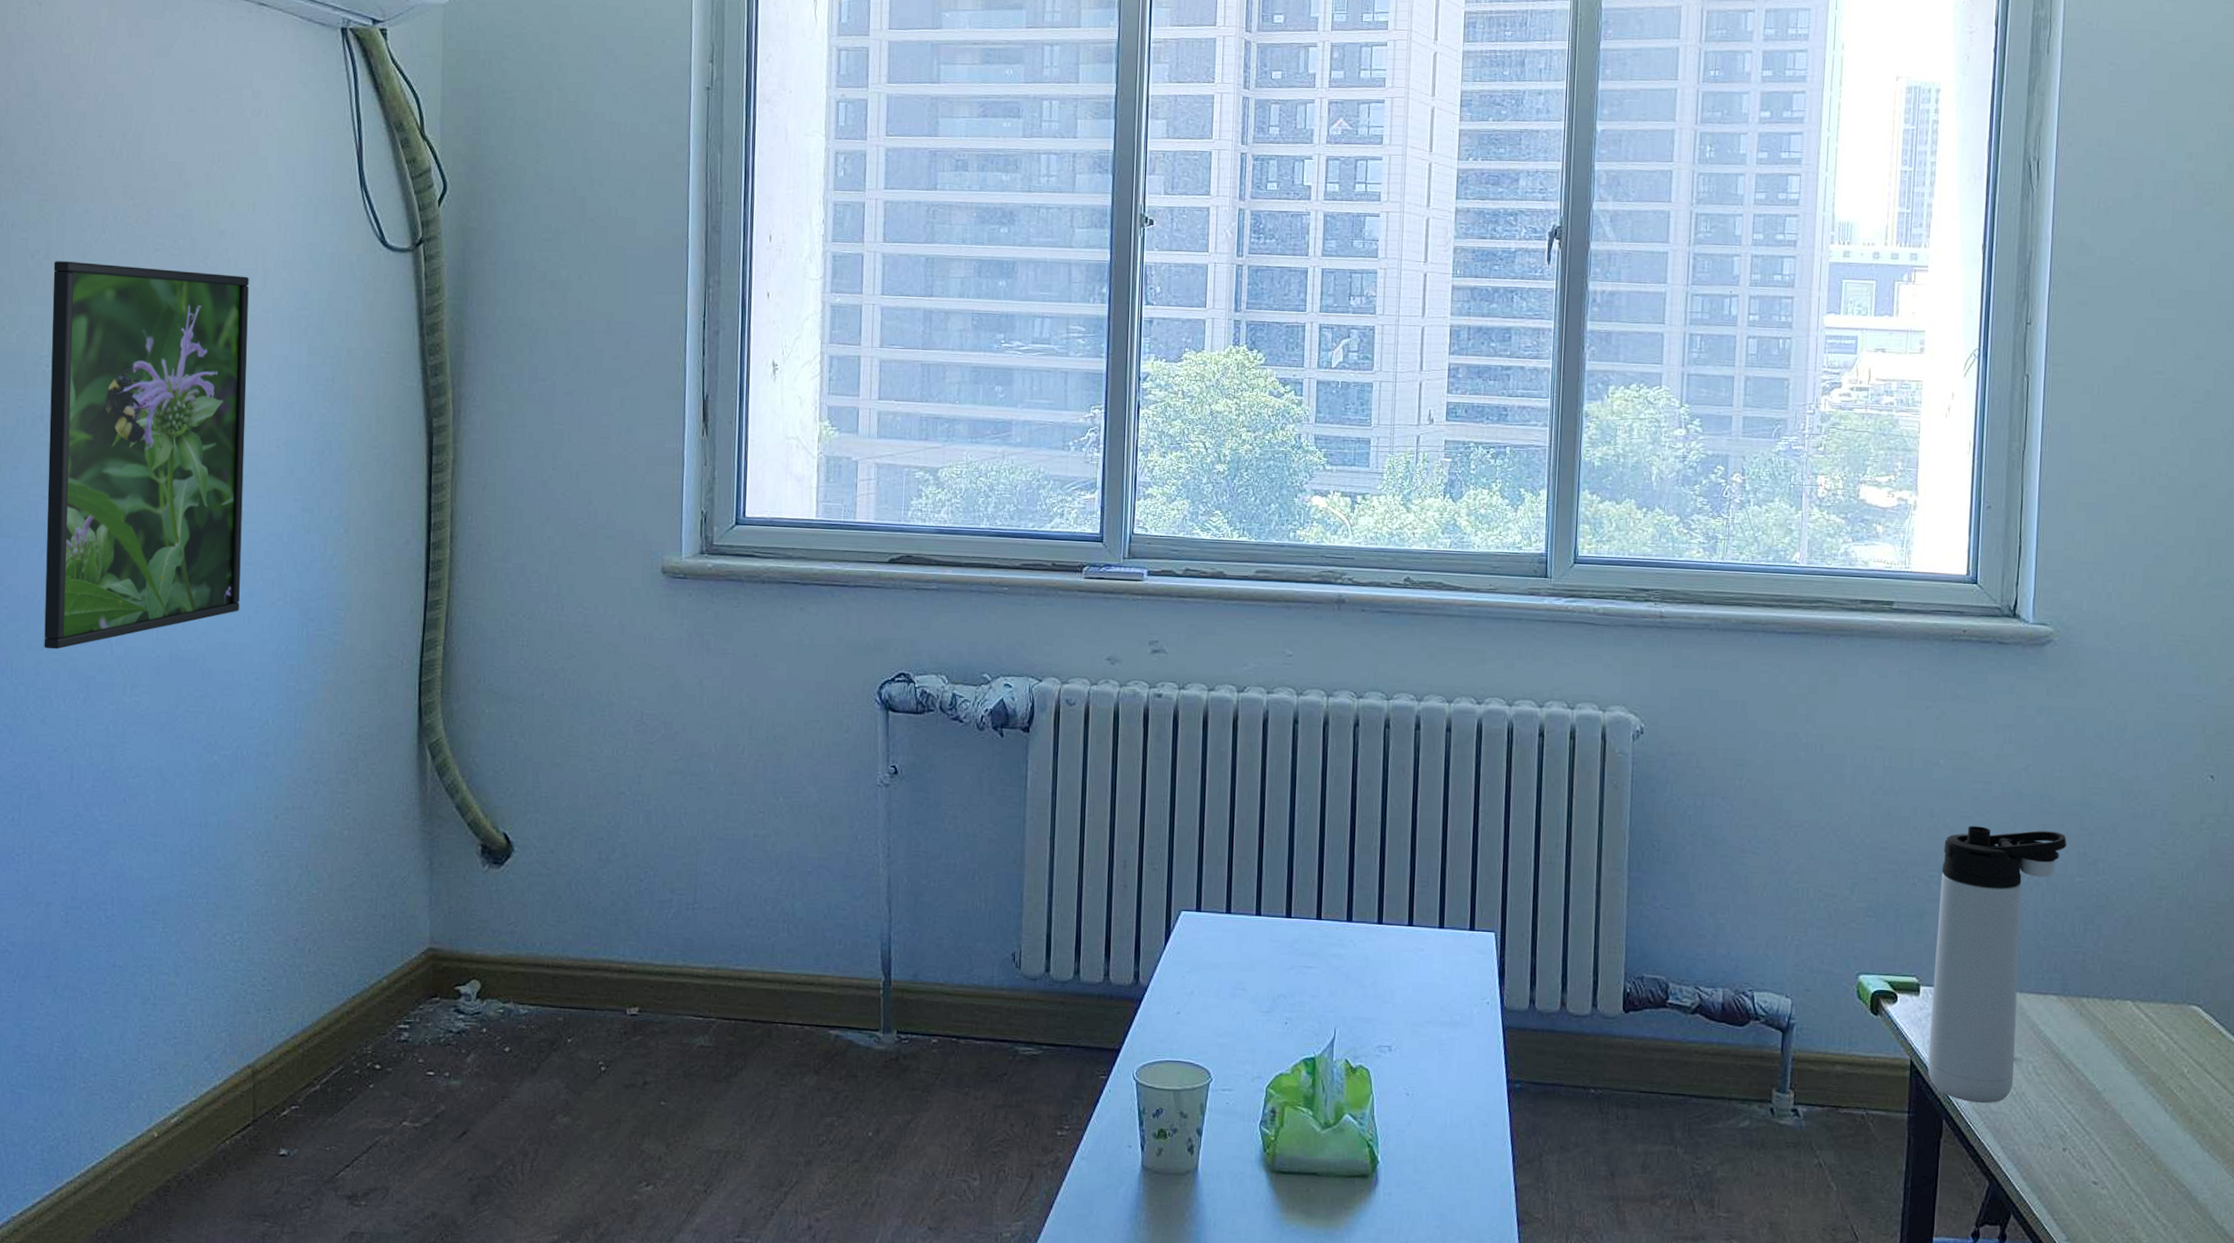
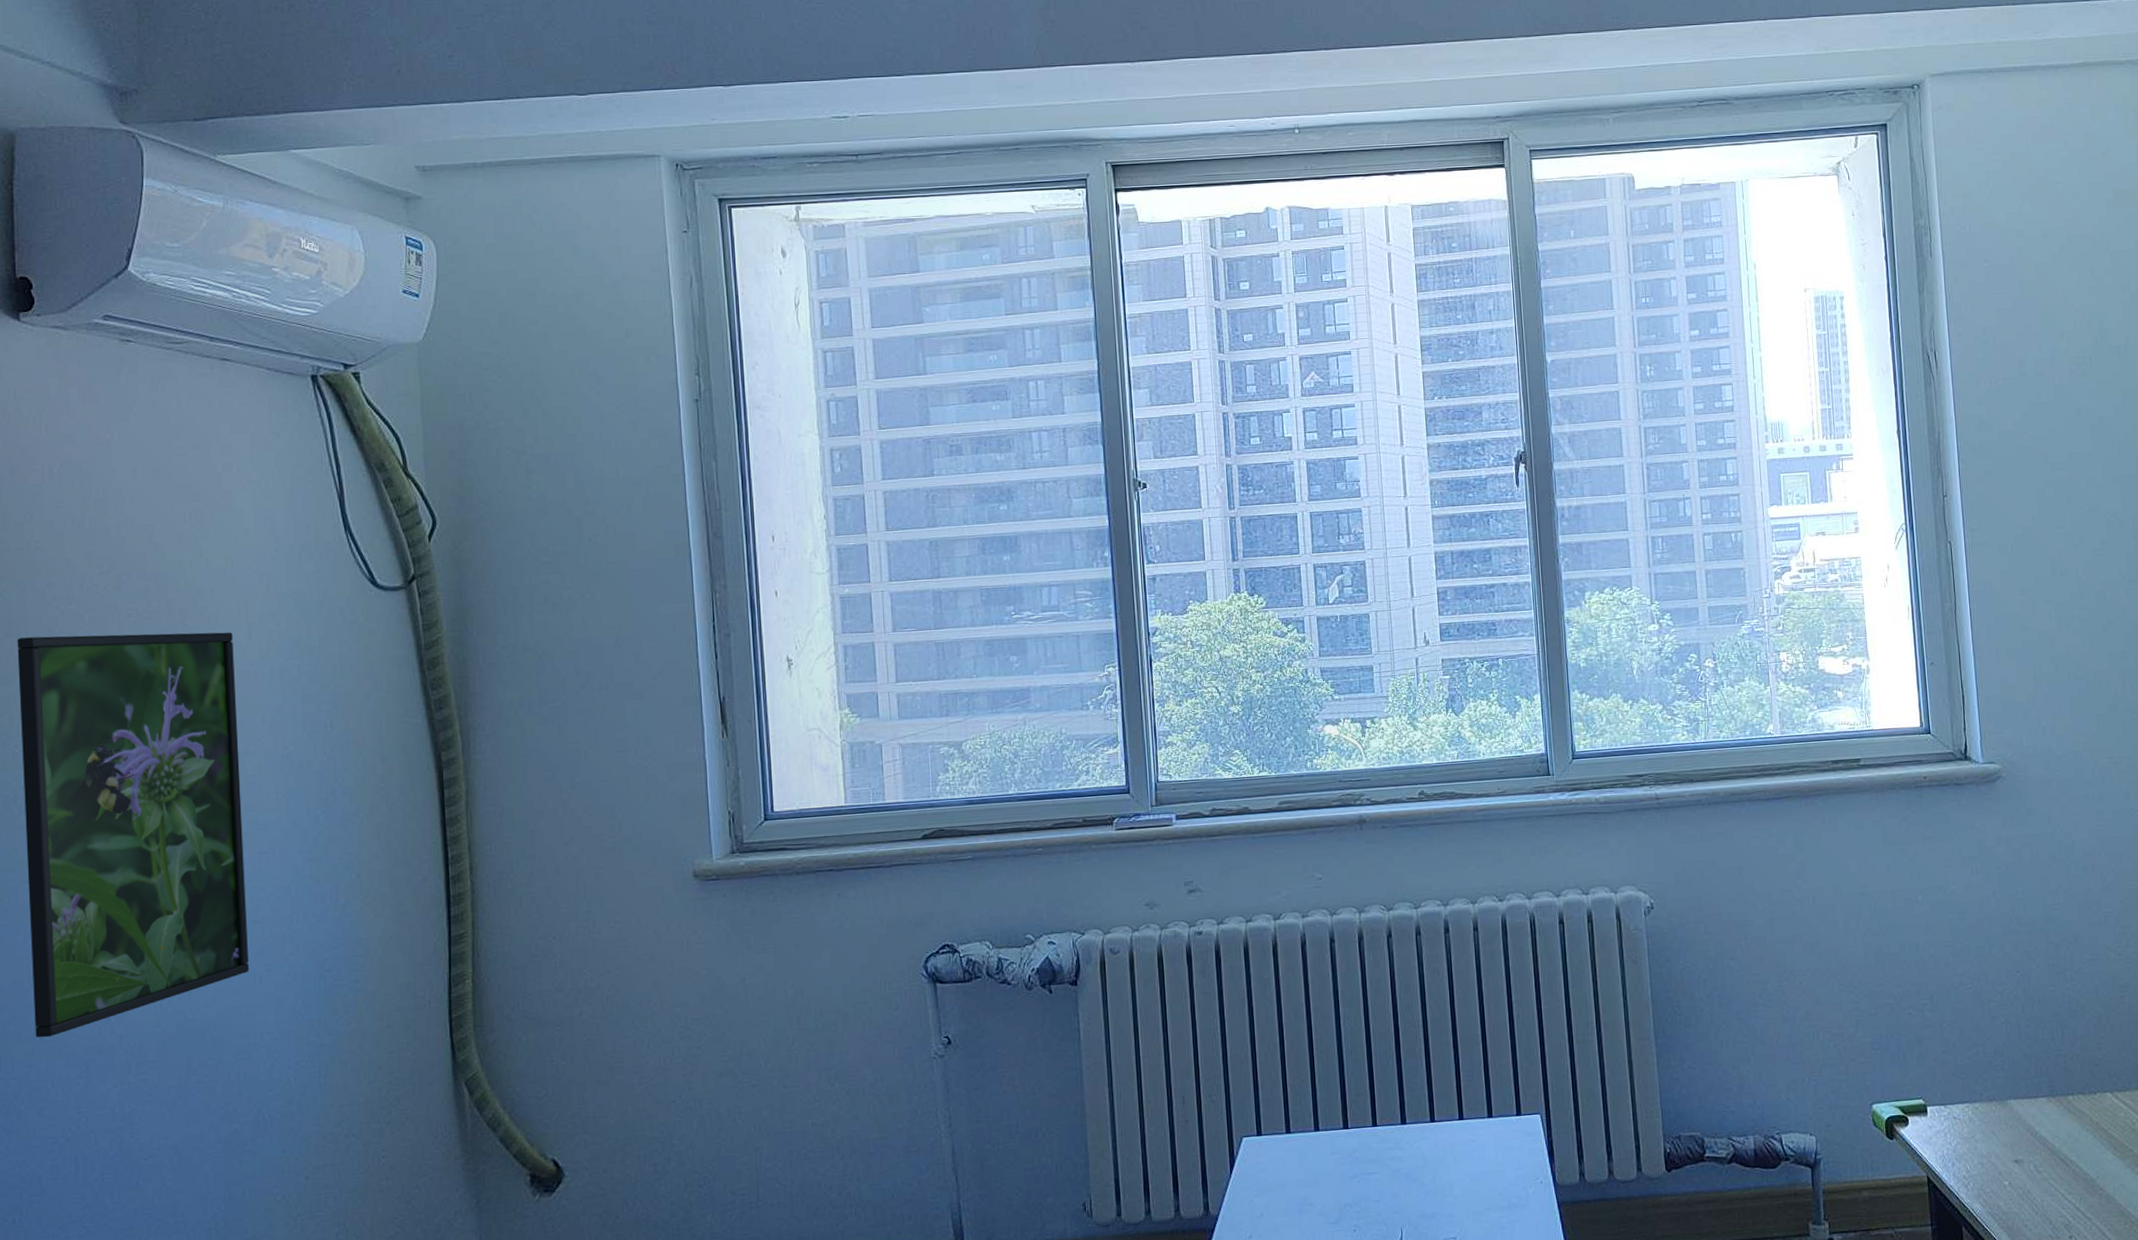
thermos bottle: present [1927,826,2067,1104] -> none [1931,948,2038,1207]

